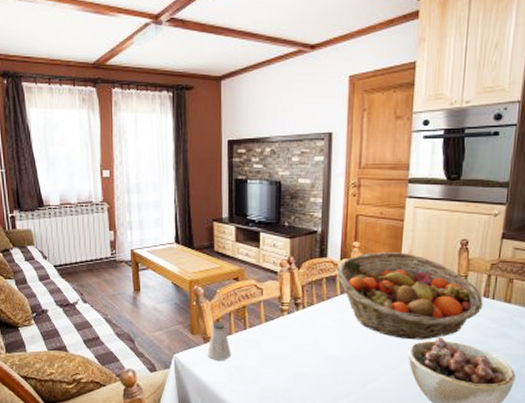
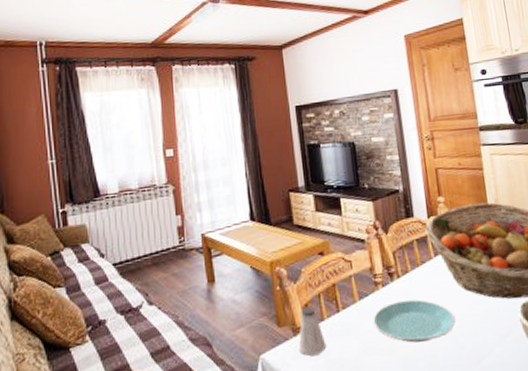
plate: none [275,328,349,363] -> present [373,300,455,343]

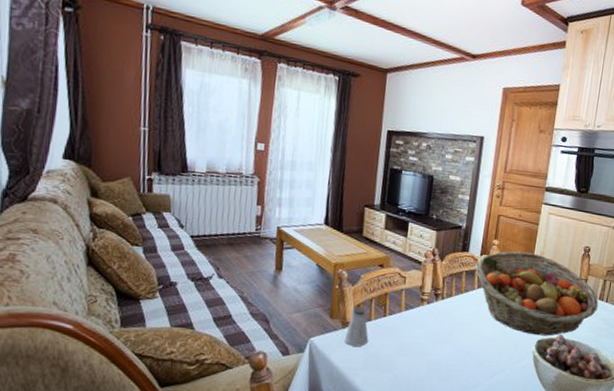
plate: present [373,300,455,343] -> none [412,318,481,354]

